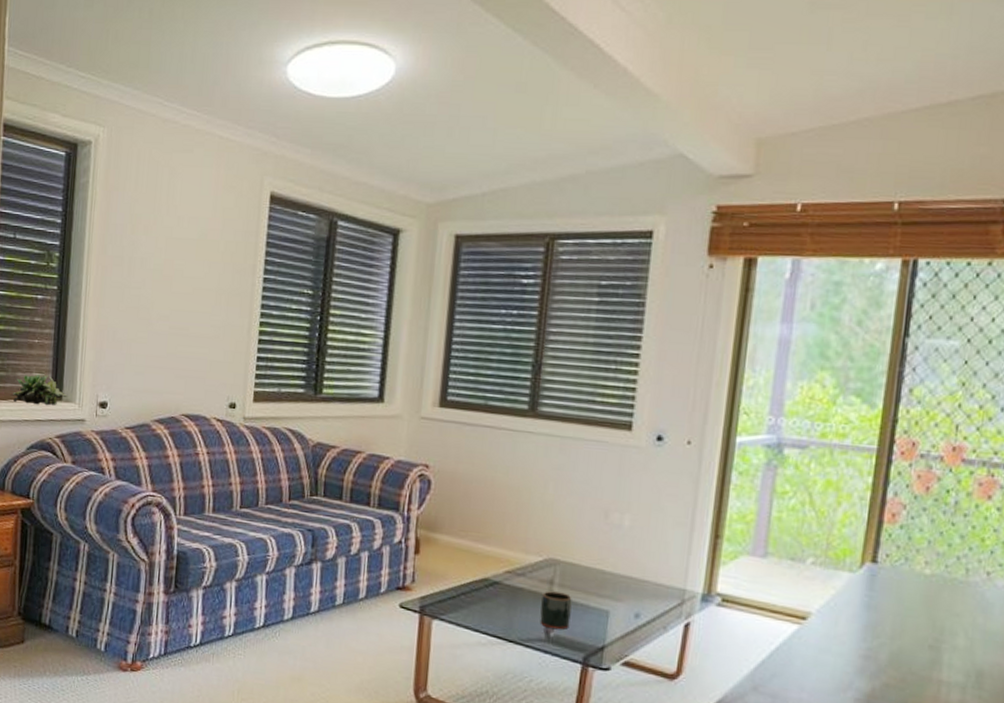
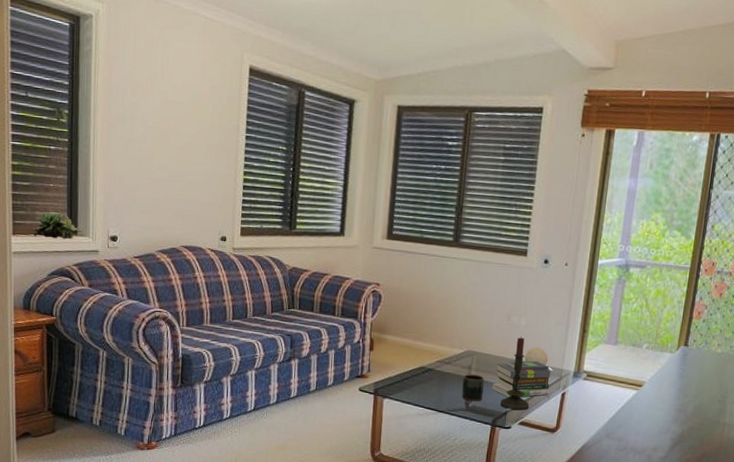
books: none [583,575,669,627] -> present [492,360,551,397]
candle: none [594,541,636,646] -> present [500,336,529,411]
candle: none [630,556,671,591] -> present [525,347,553,370]

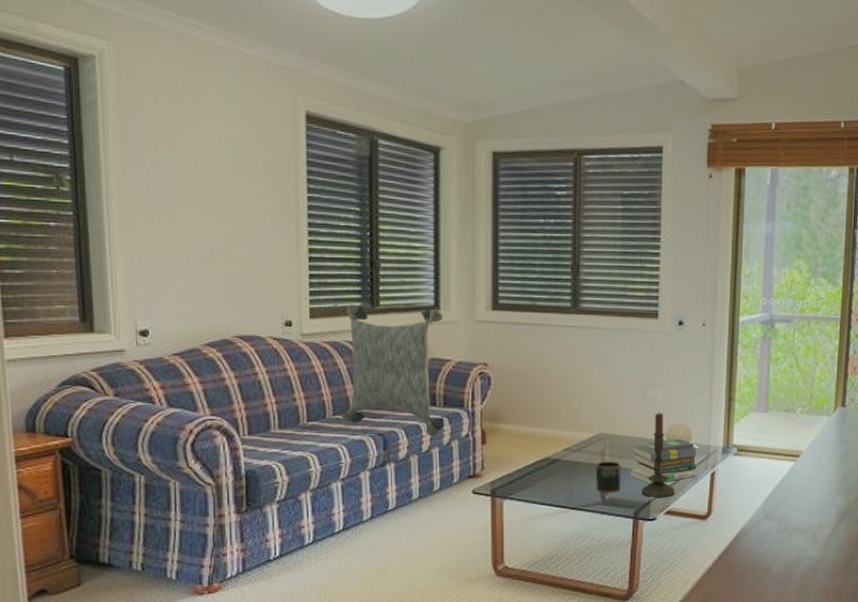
succulent plant: present [31,212,82,240] -> none [29,305,100,339]
pillow: none [259,227,347,341] -> present [341,304,445,436]

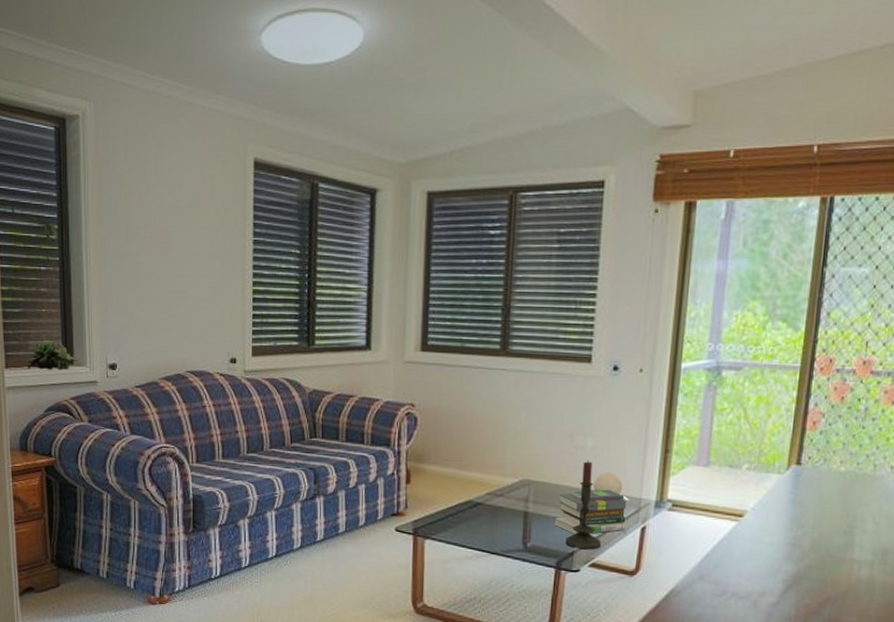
succulent plant: none [29,305,100,339] -> present [24,340,78,371]
pillow: present [341,304,445,436] -> none [277,343,374,473]
mug: present [596,461,621,493] -> none [518,508,545,540]

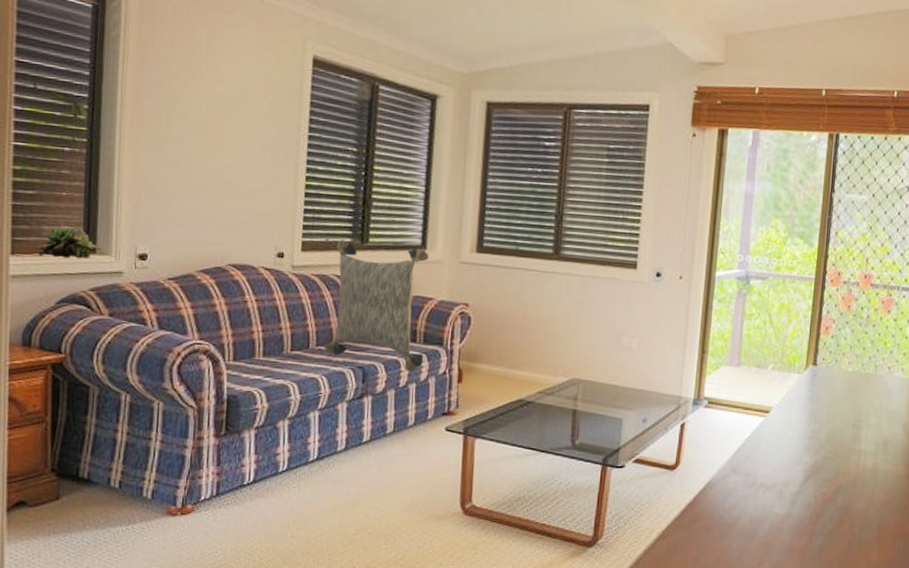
pillow: none [277,343,374,473] -> present [324,240,429,372]
books: present [555,489,627,534] -> none [602,387,668,431]
candle: present [565,460,601,550] -> none [611,360,644,446]
candle: present [593,472,629,500] -> none [638,372,670,398]

